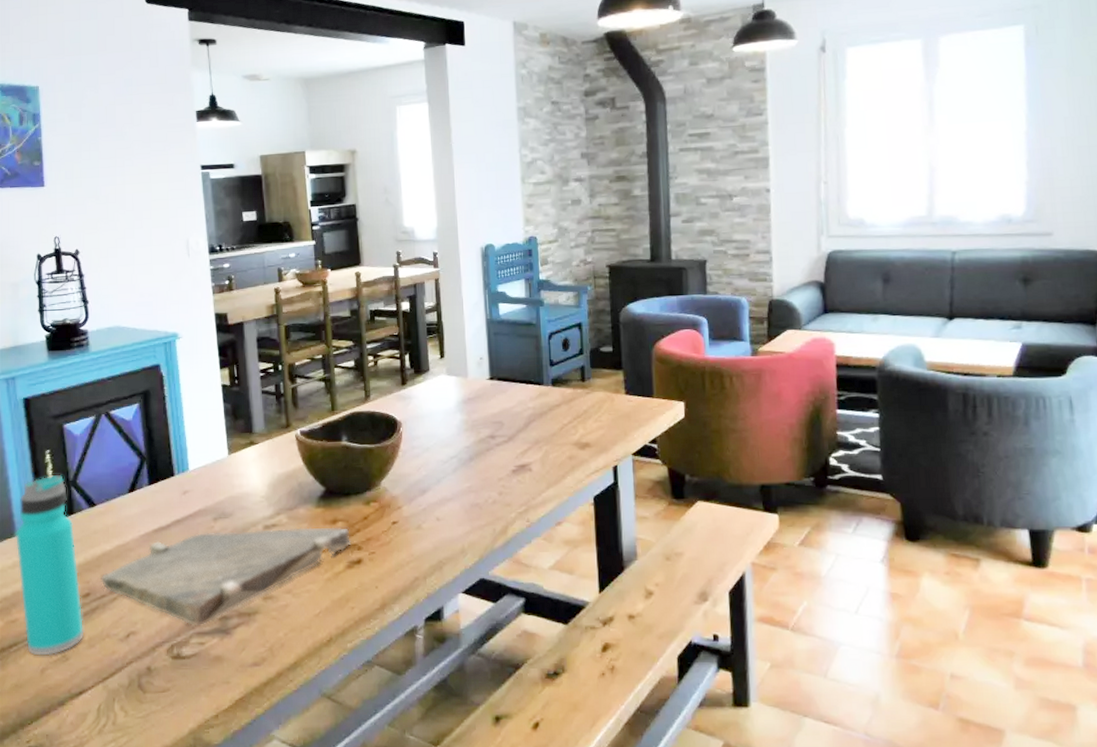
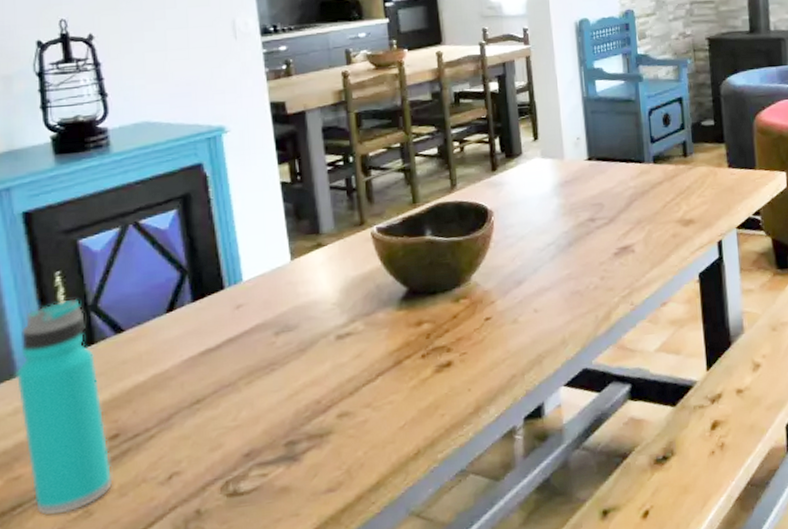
cutting board: present [101,527,352,627] -> none [133,329,440,457]

